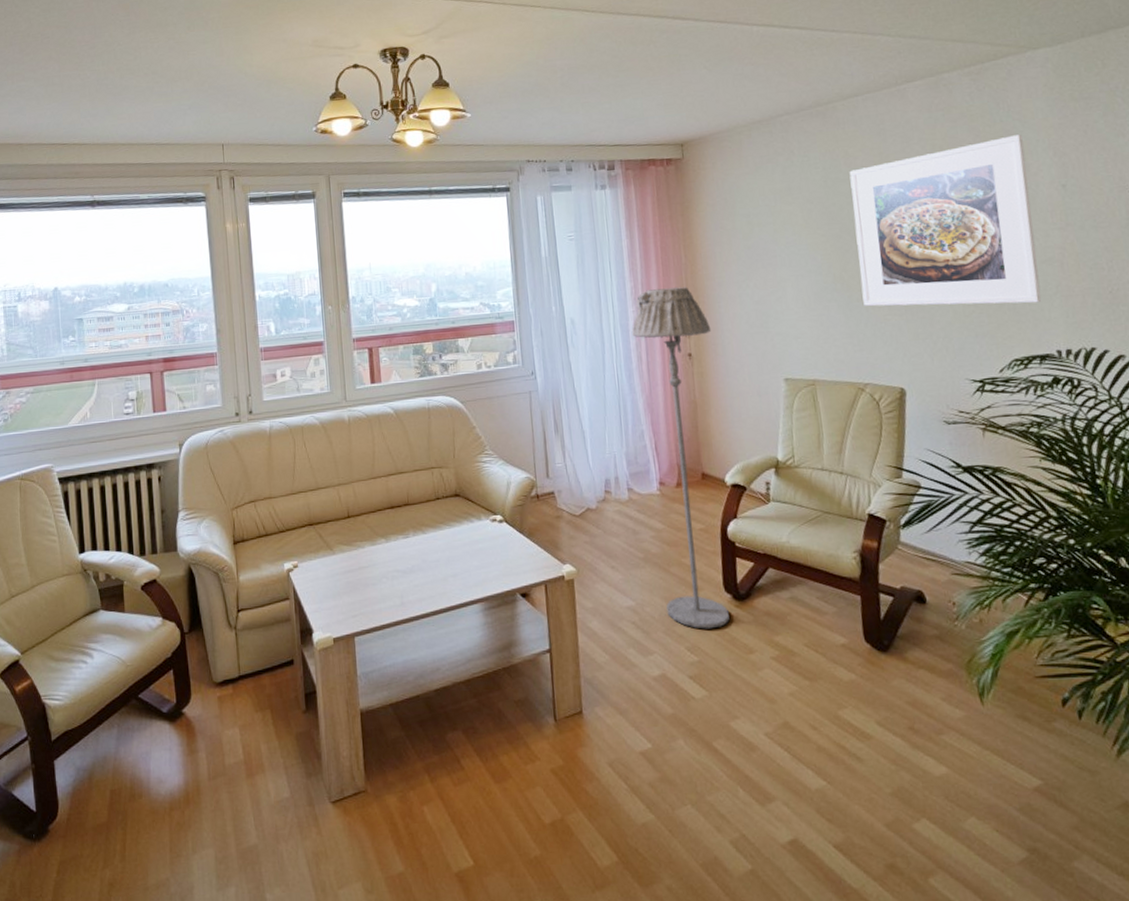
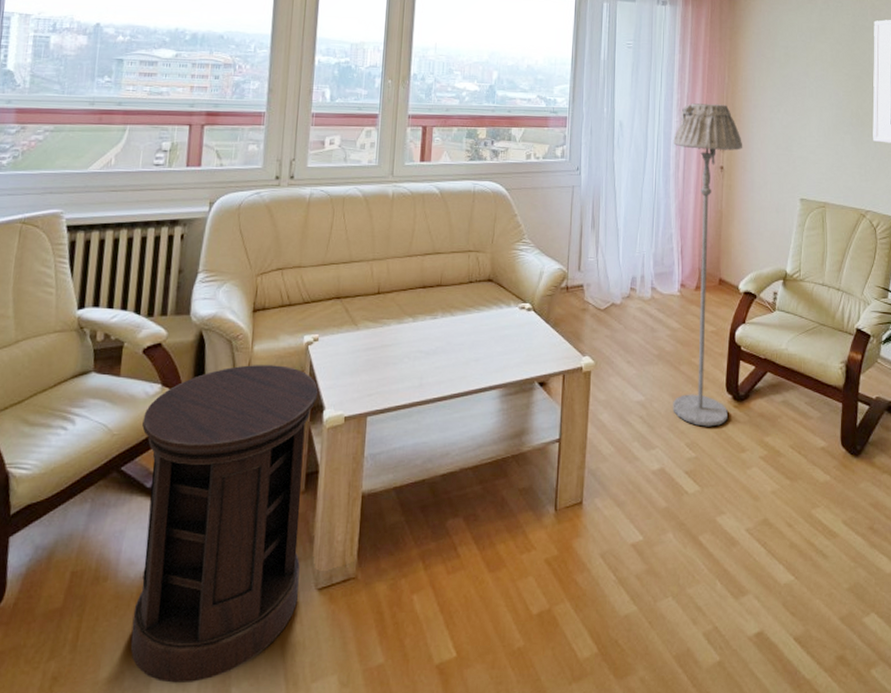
side table: none [151,593,314,889] -> present [130,365,319,683]

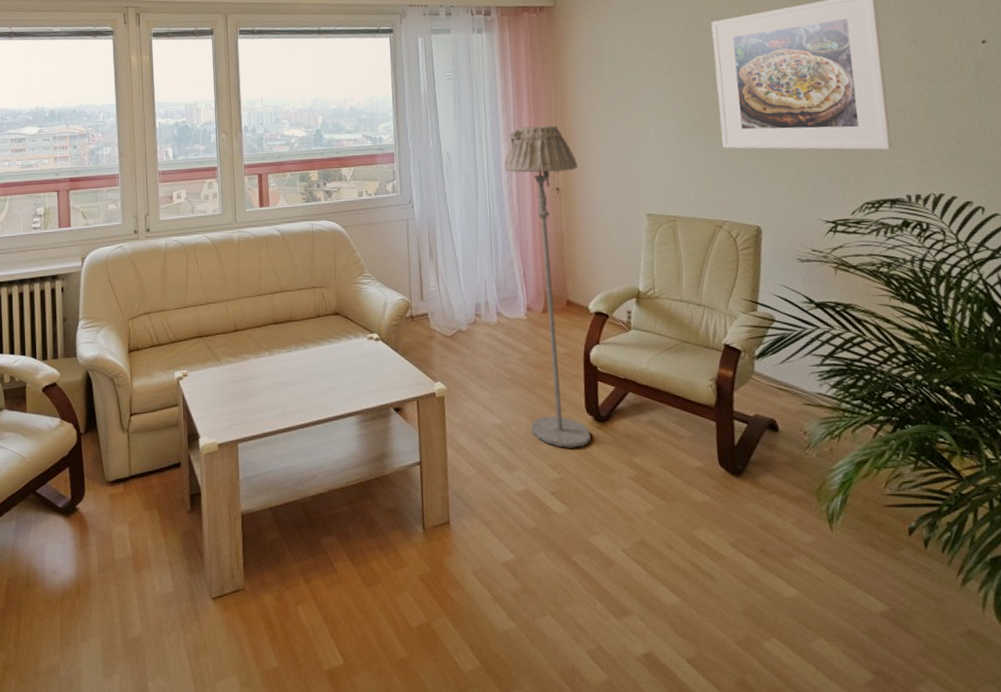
side table: present [130,365,319,683] -> none [49,399,195,676]

